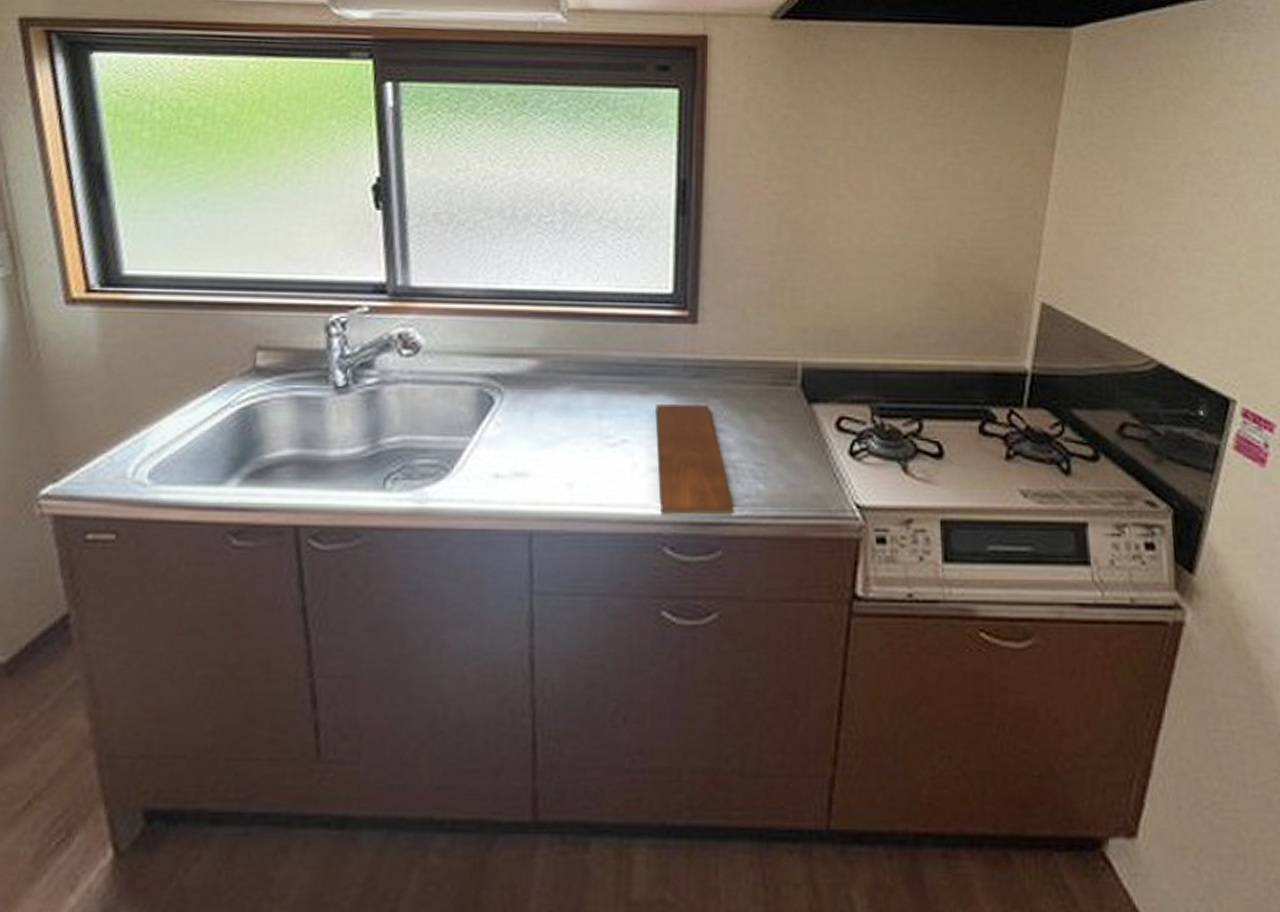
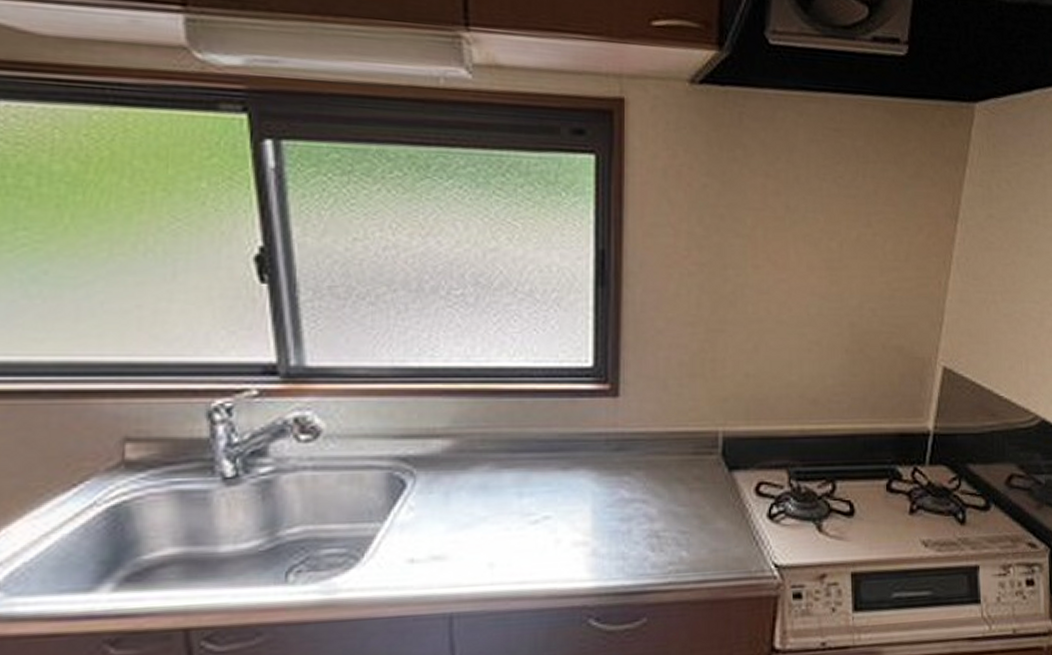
chopping board: present [655,404,735,518] -> none [578,477,659,590]

